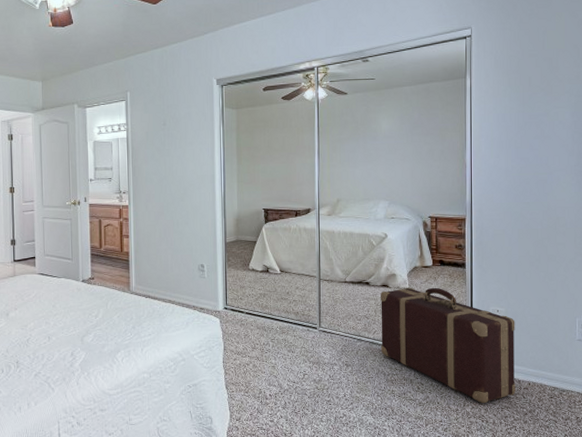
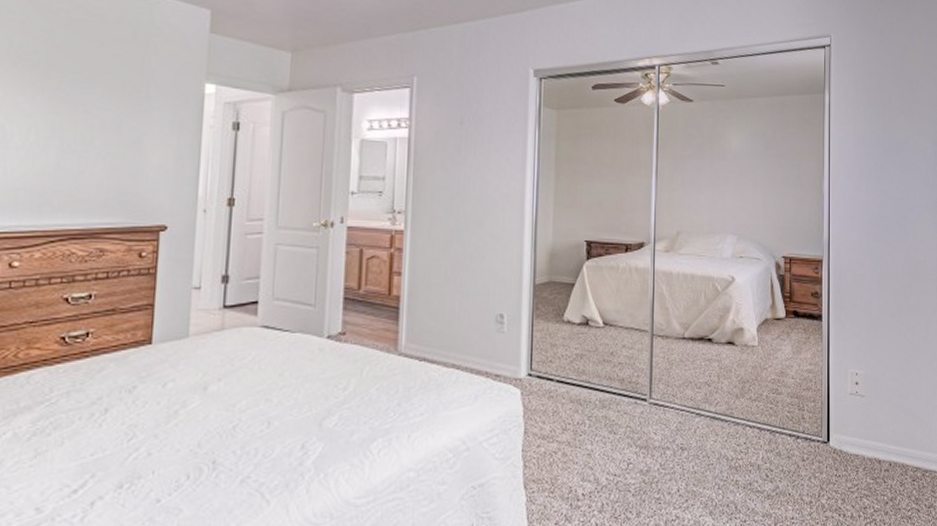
suitcase: present [381,287,516,404] -> none [724,345,876,493]

